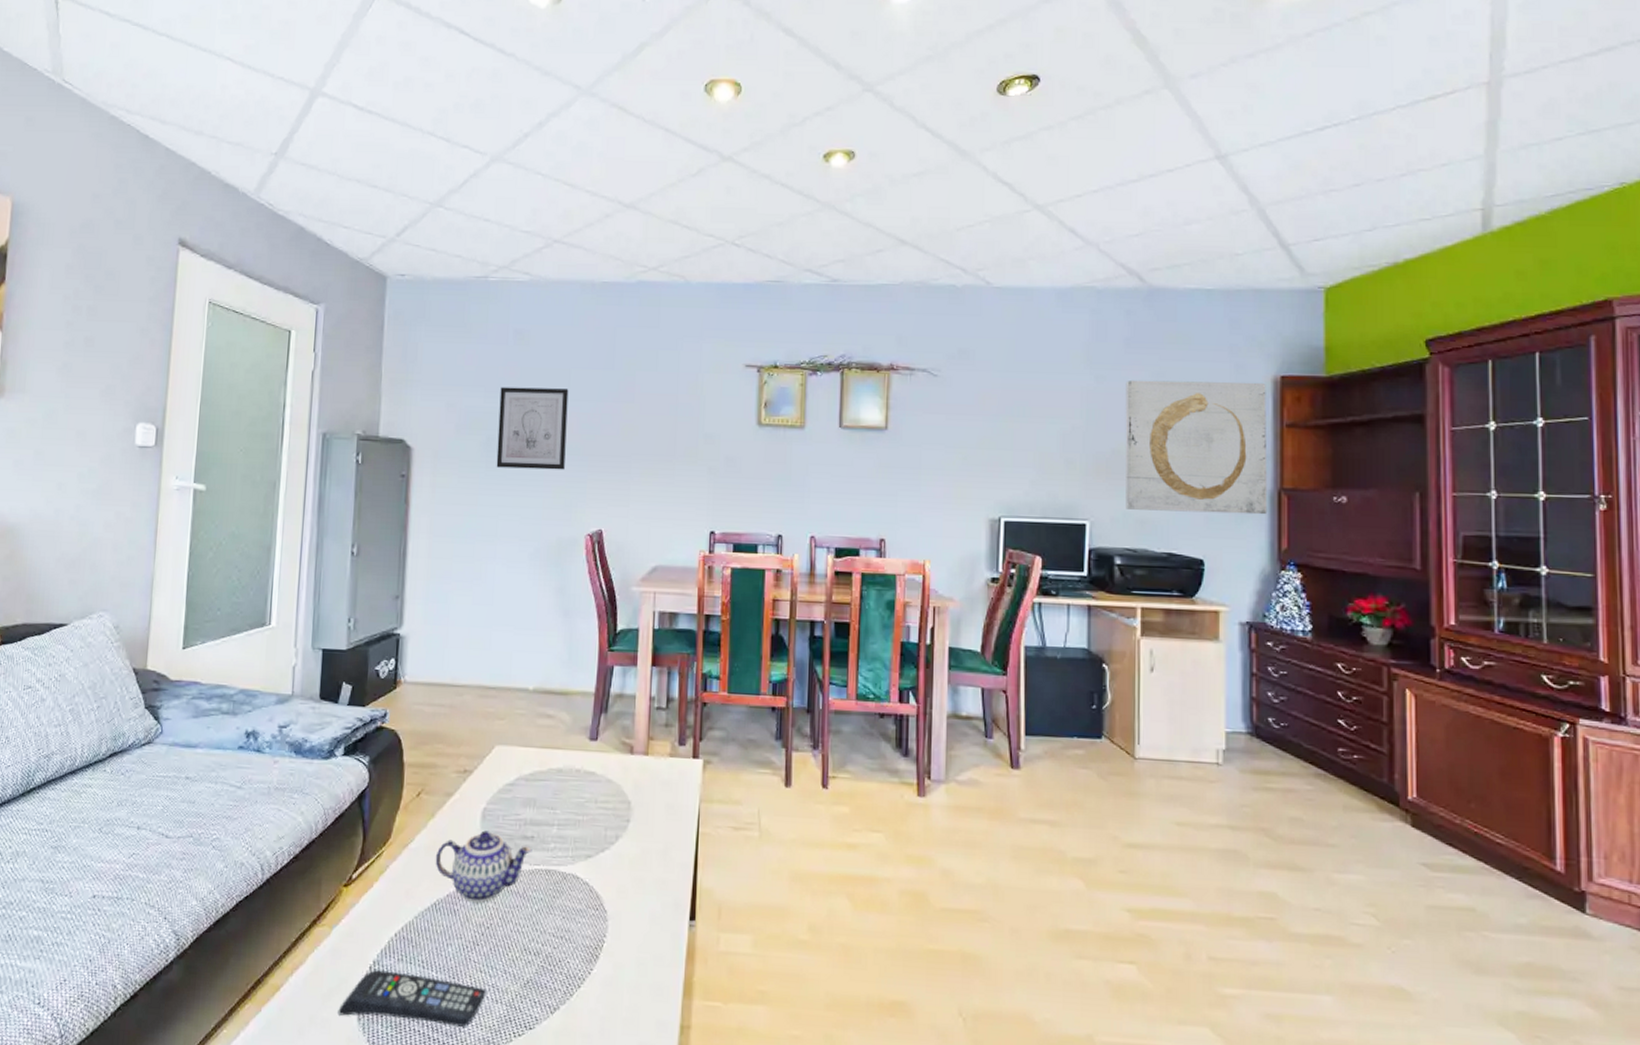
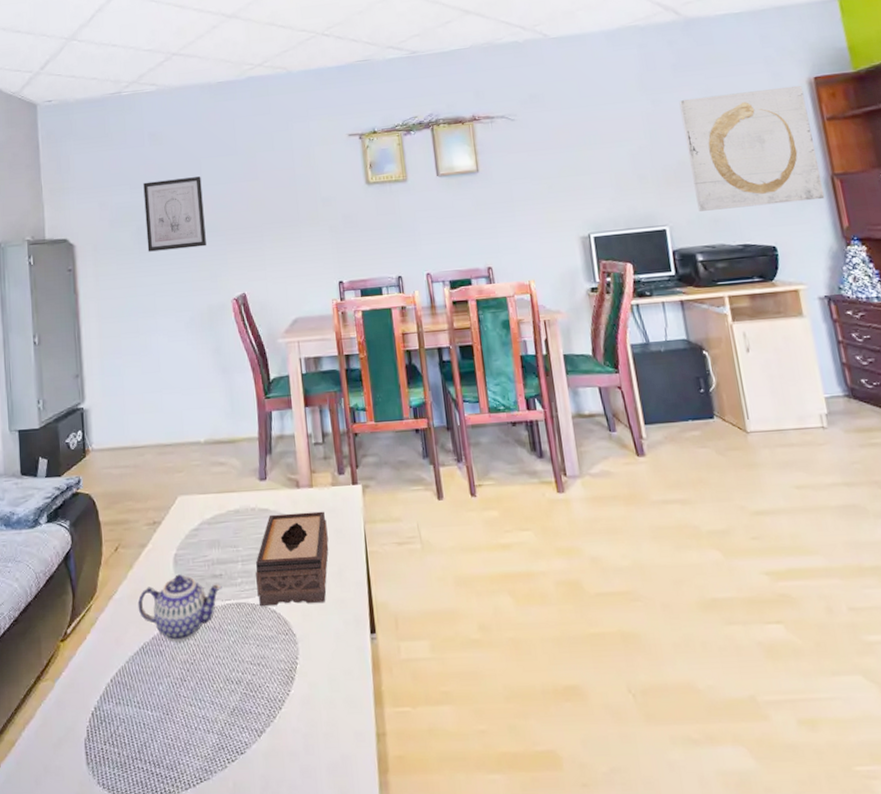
remote control: present [338,970,487,1027] -> none [68,715,199,762]
tissue box: none [571,779,658,880] -> present [256,511,329,606]

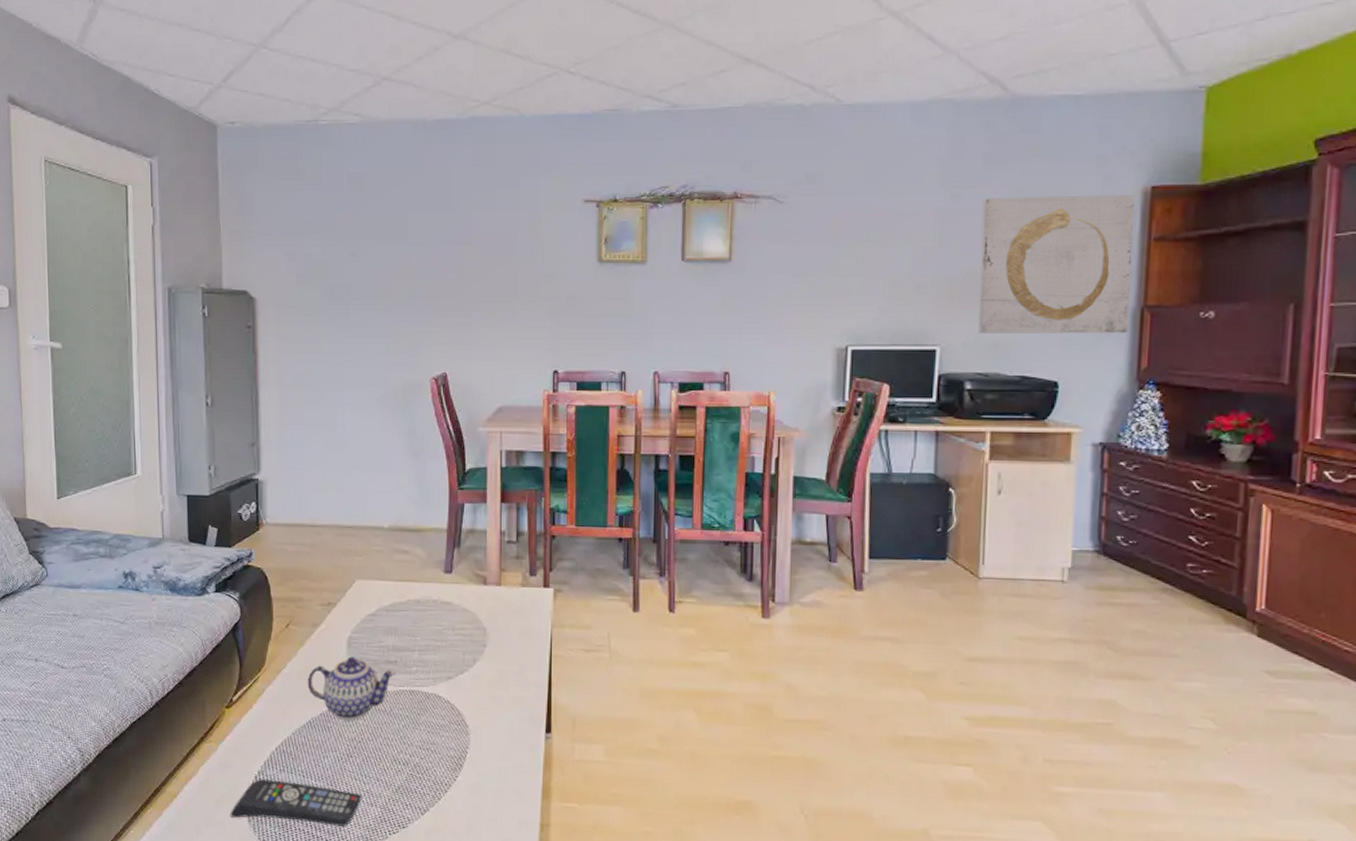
remote control: none [68,715,199,762] -> present [230,779,362,827]
wall art: present [143,176,206,252] -> none [338,233,407,315]
tissue box: present [256,511,329,606] -> none [432,608,512,698]

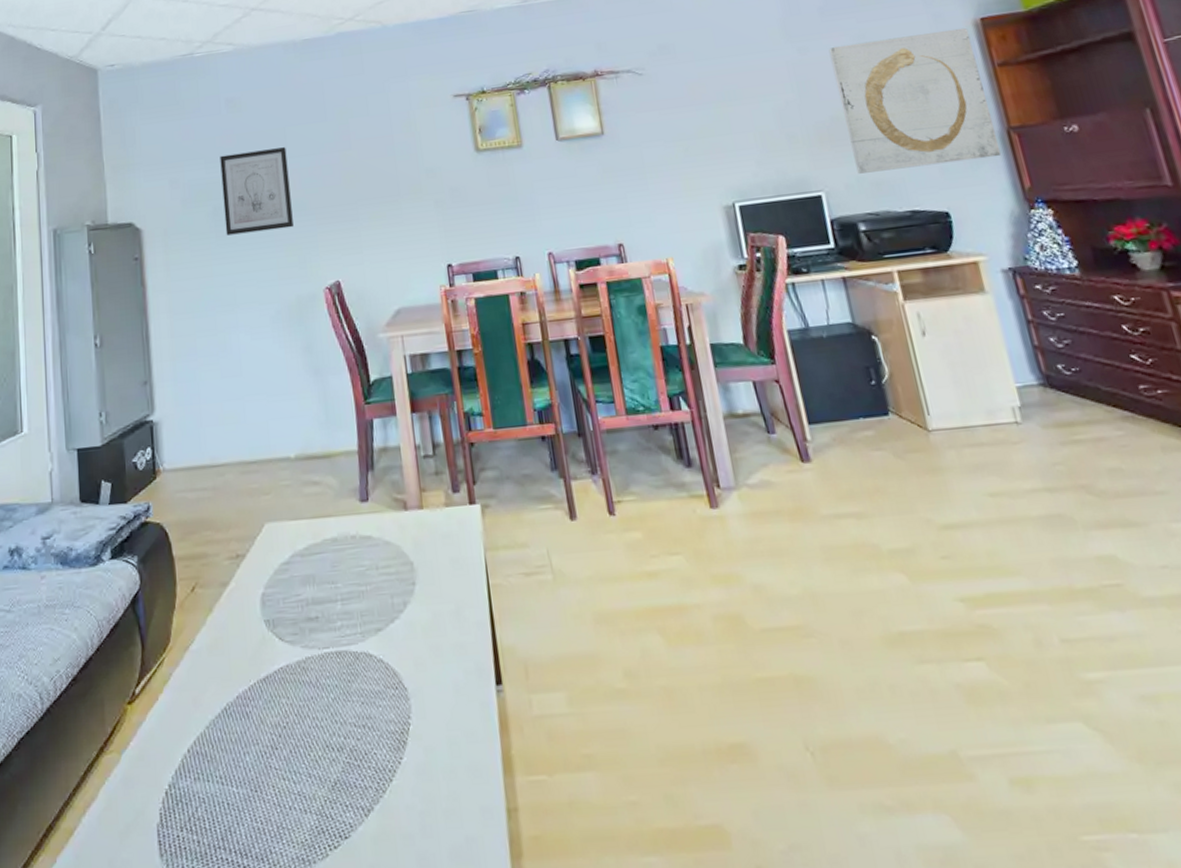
remote control: present [230,779,362,827] -> none [138,793,294,854]
teapot: present [307,657,396,720] -> none [219,618,319,701]
wall art: none [338,233,407,315] -> present [220,147,294,236]

